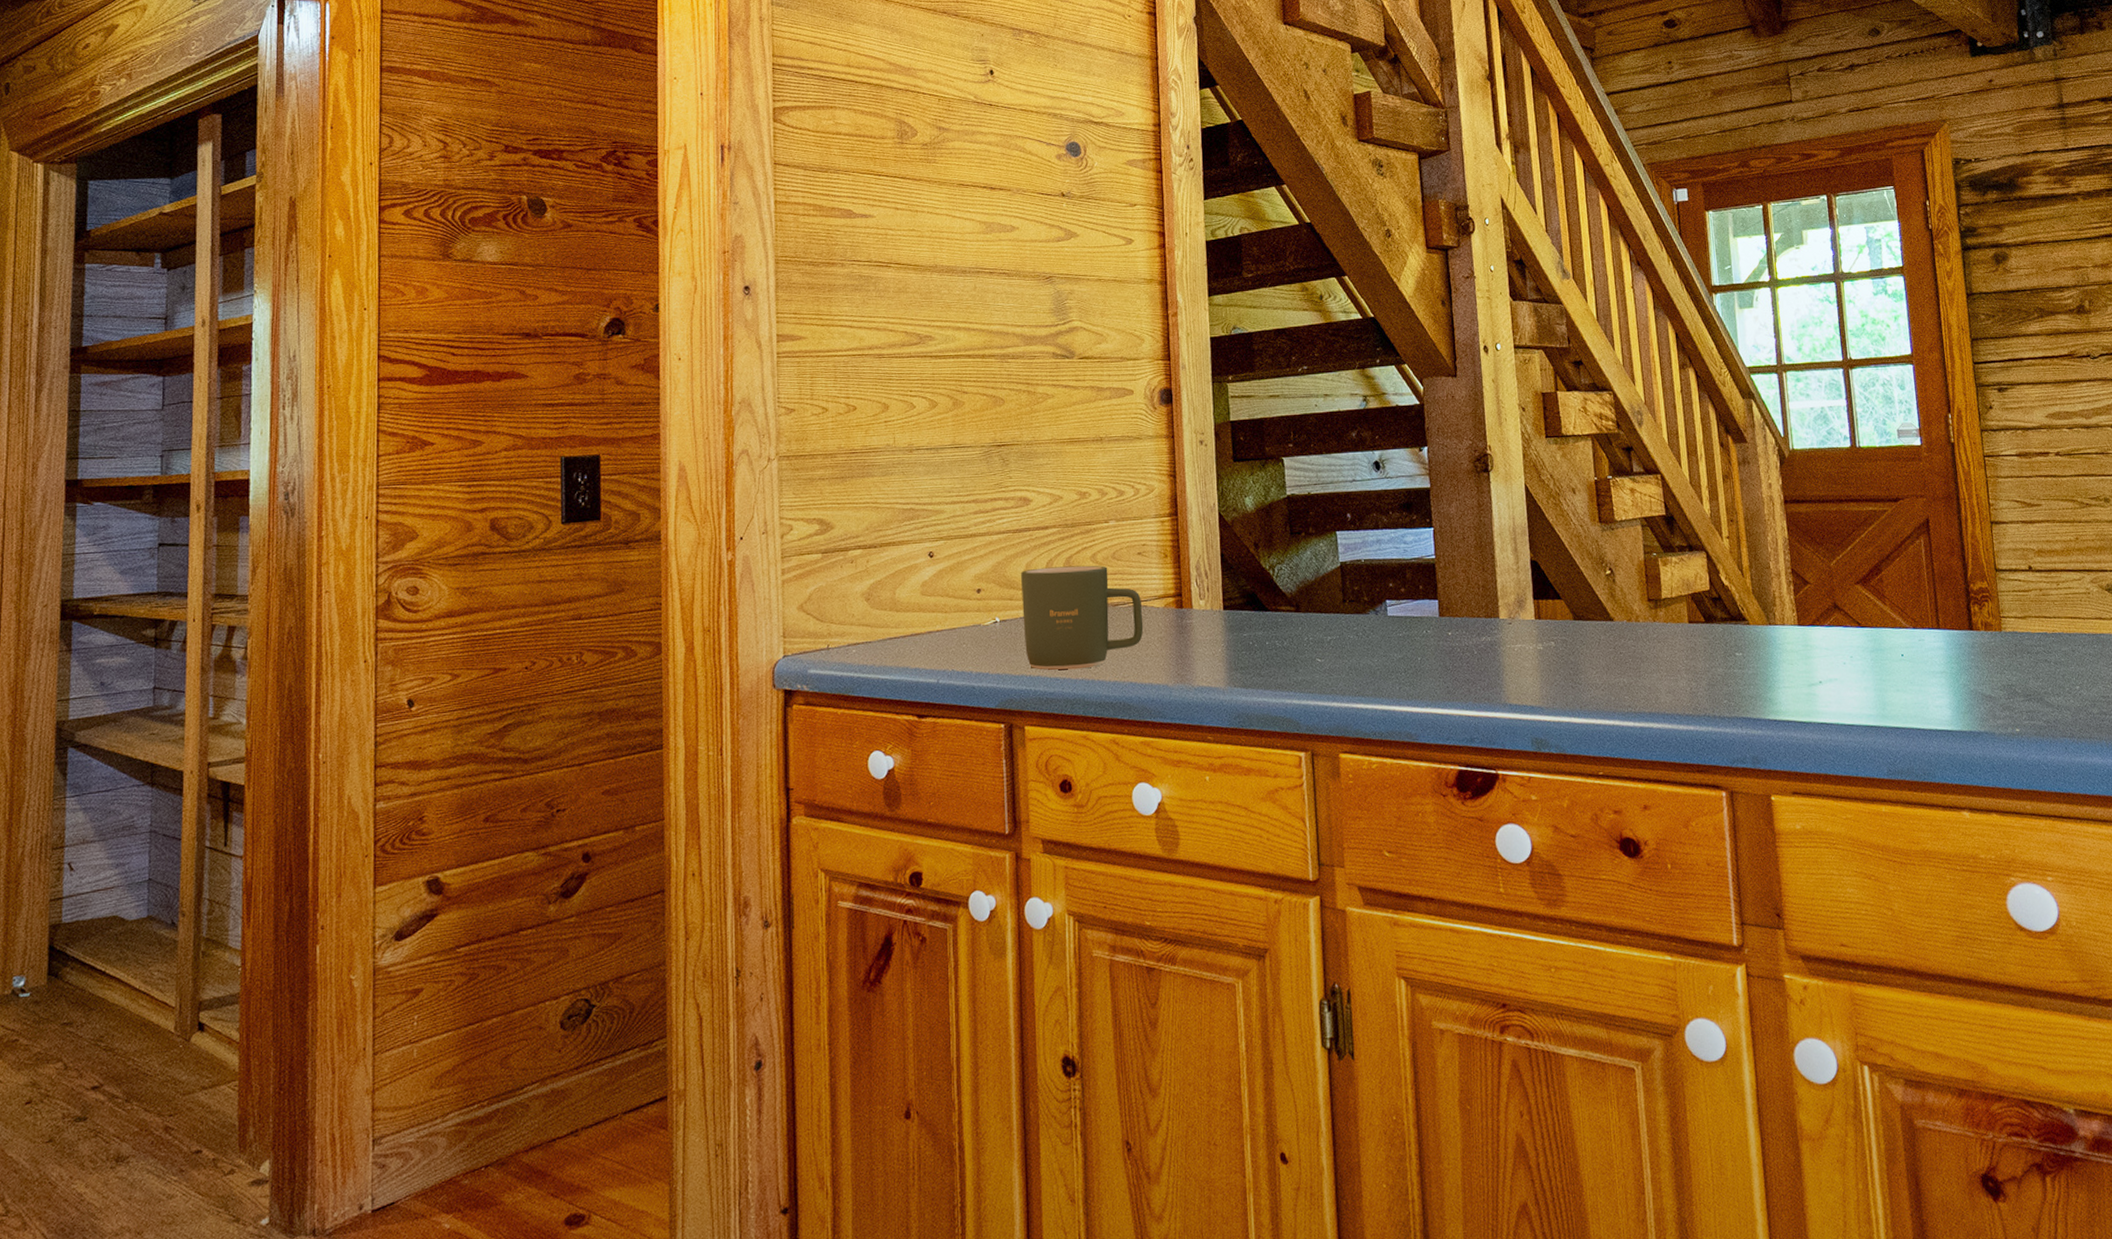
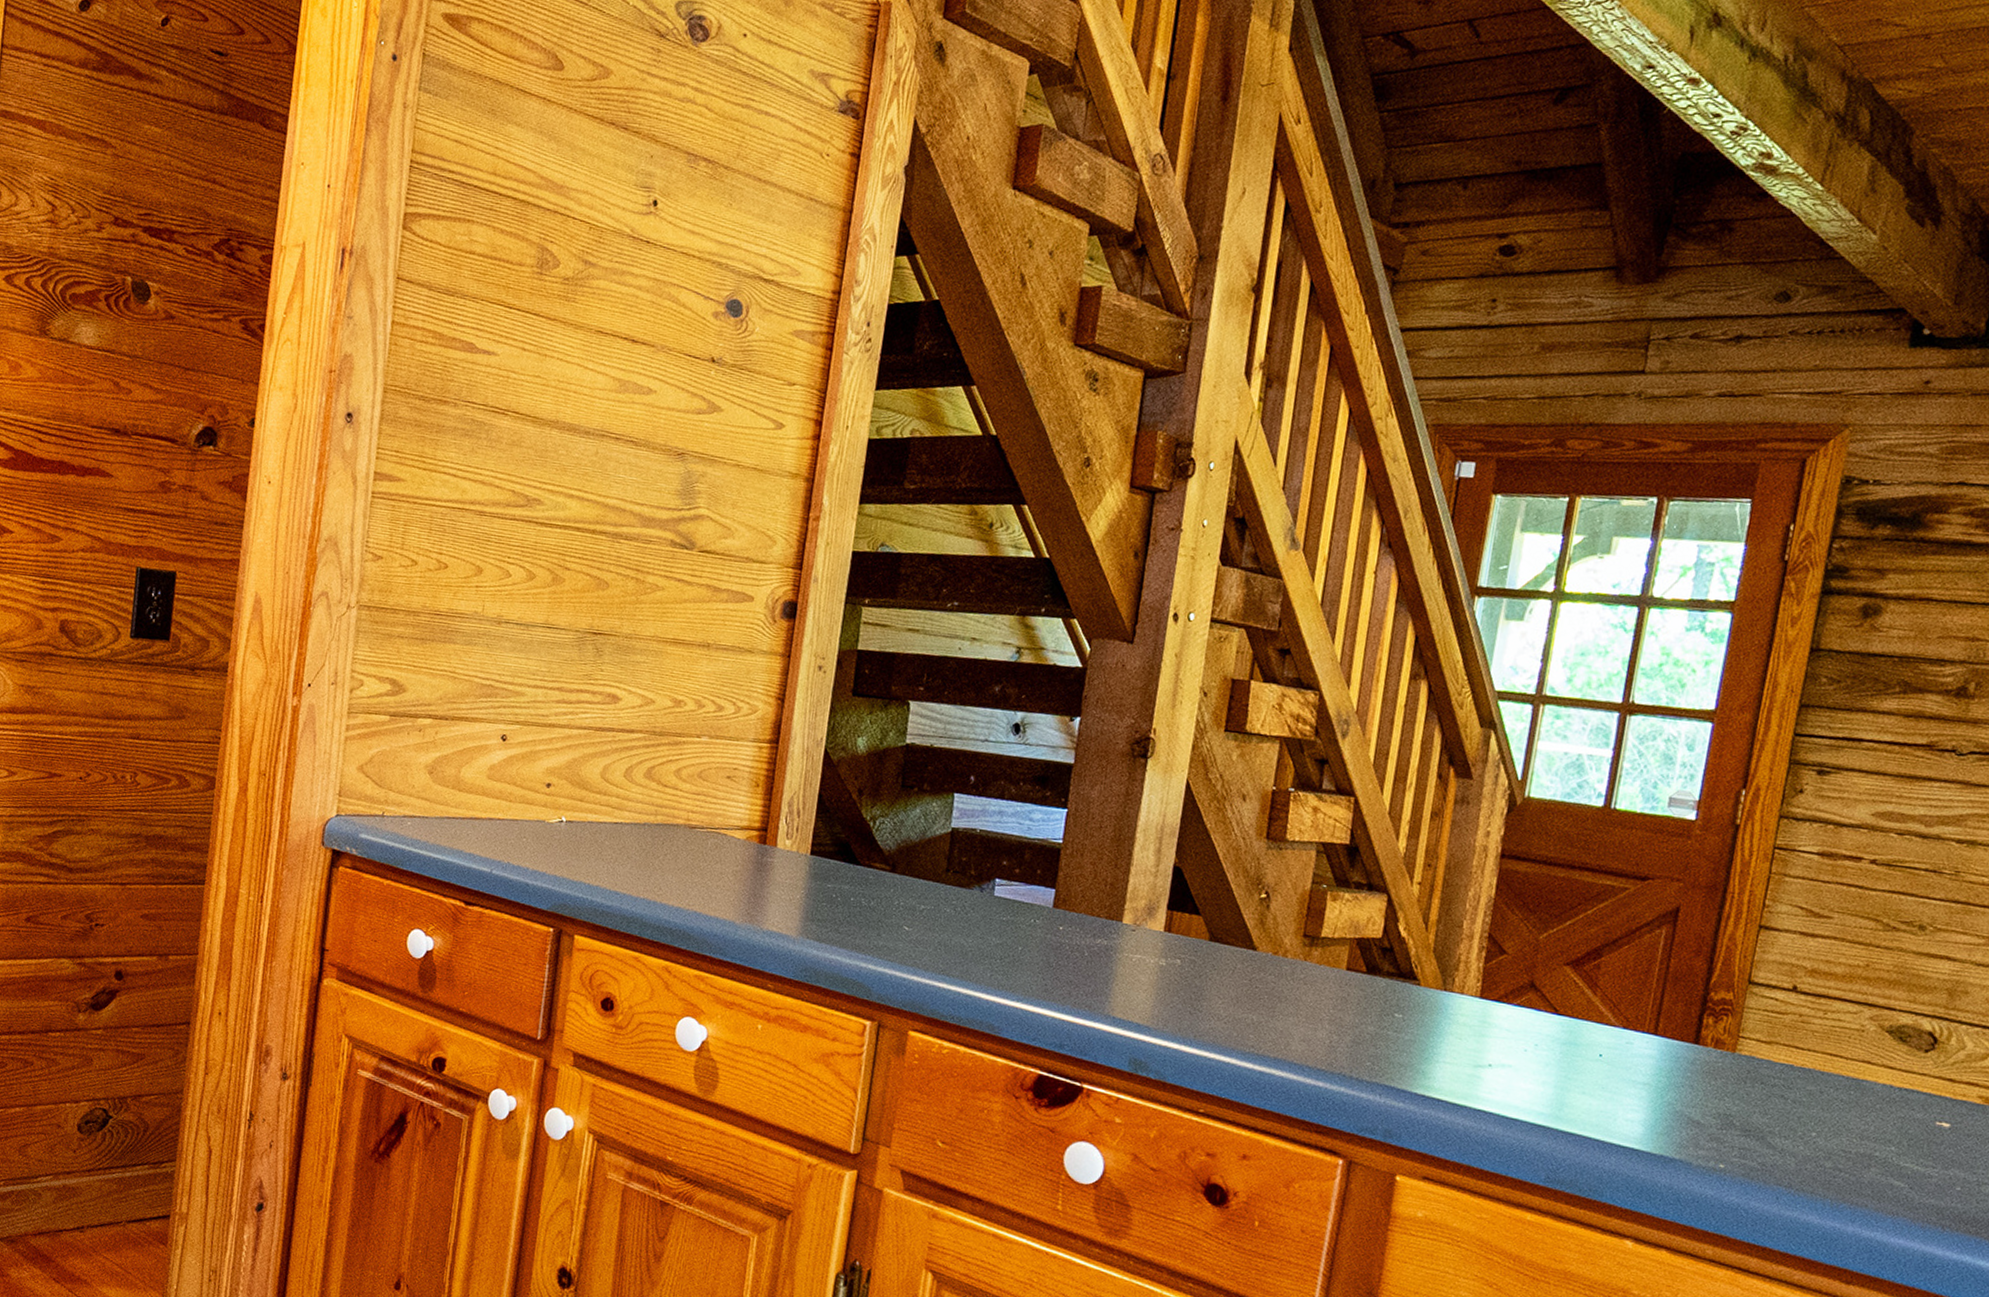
mug: present [1021,565,1144,671] -> none [588,772,722,889]

